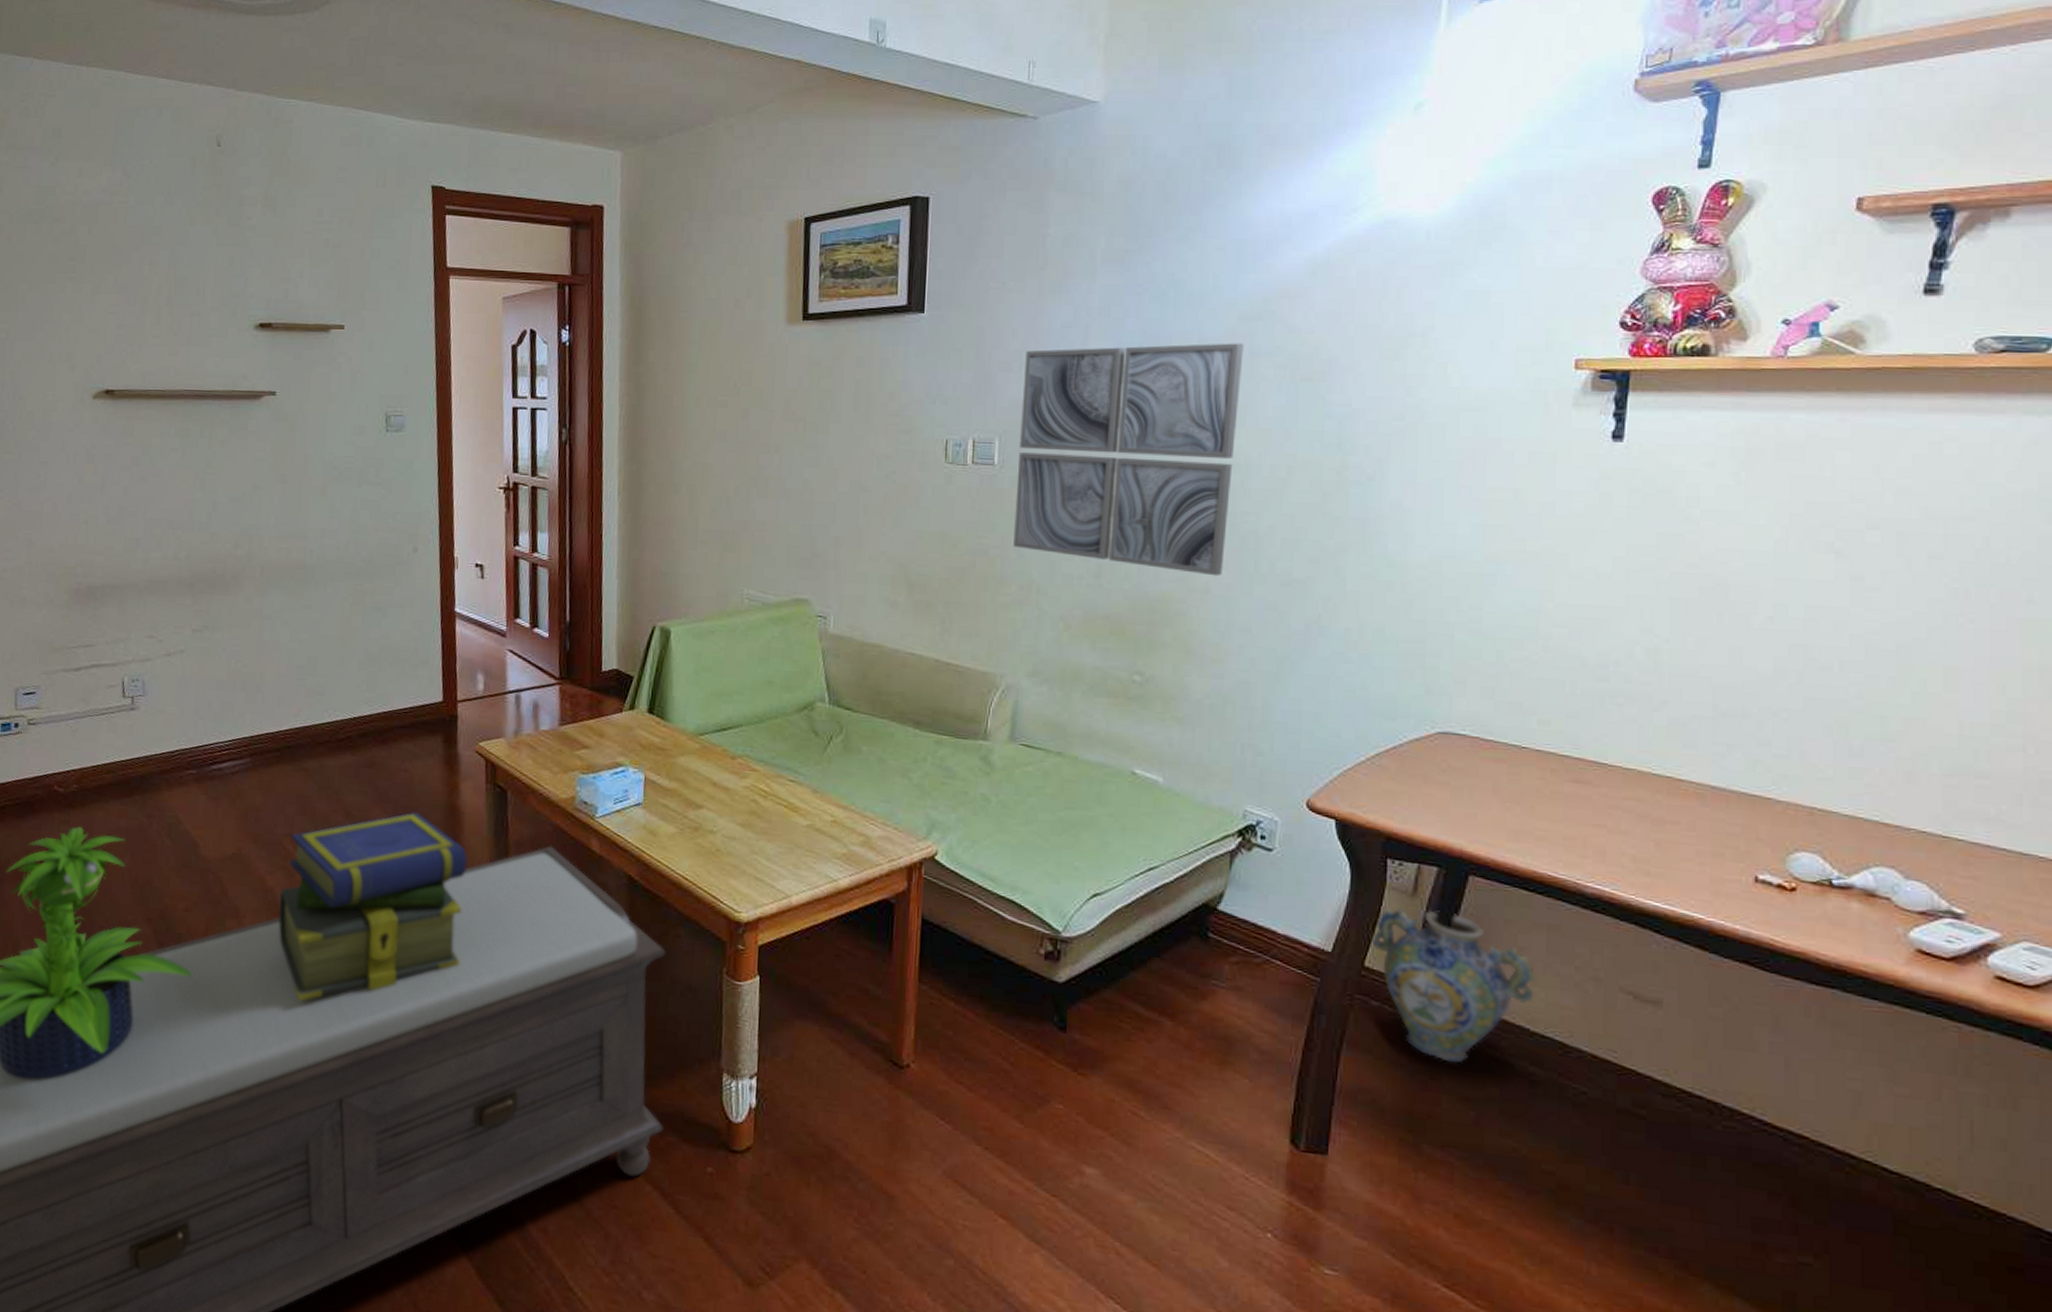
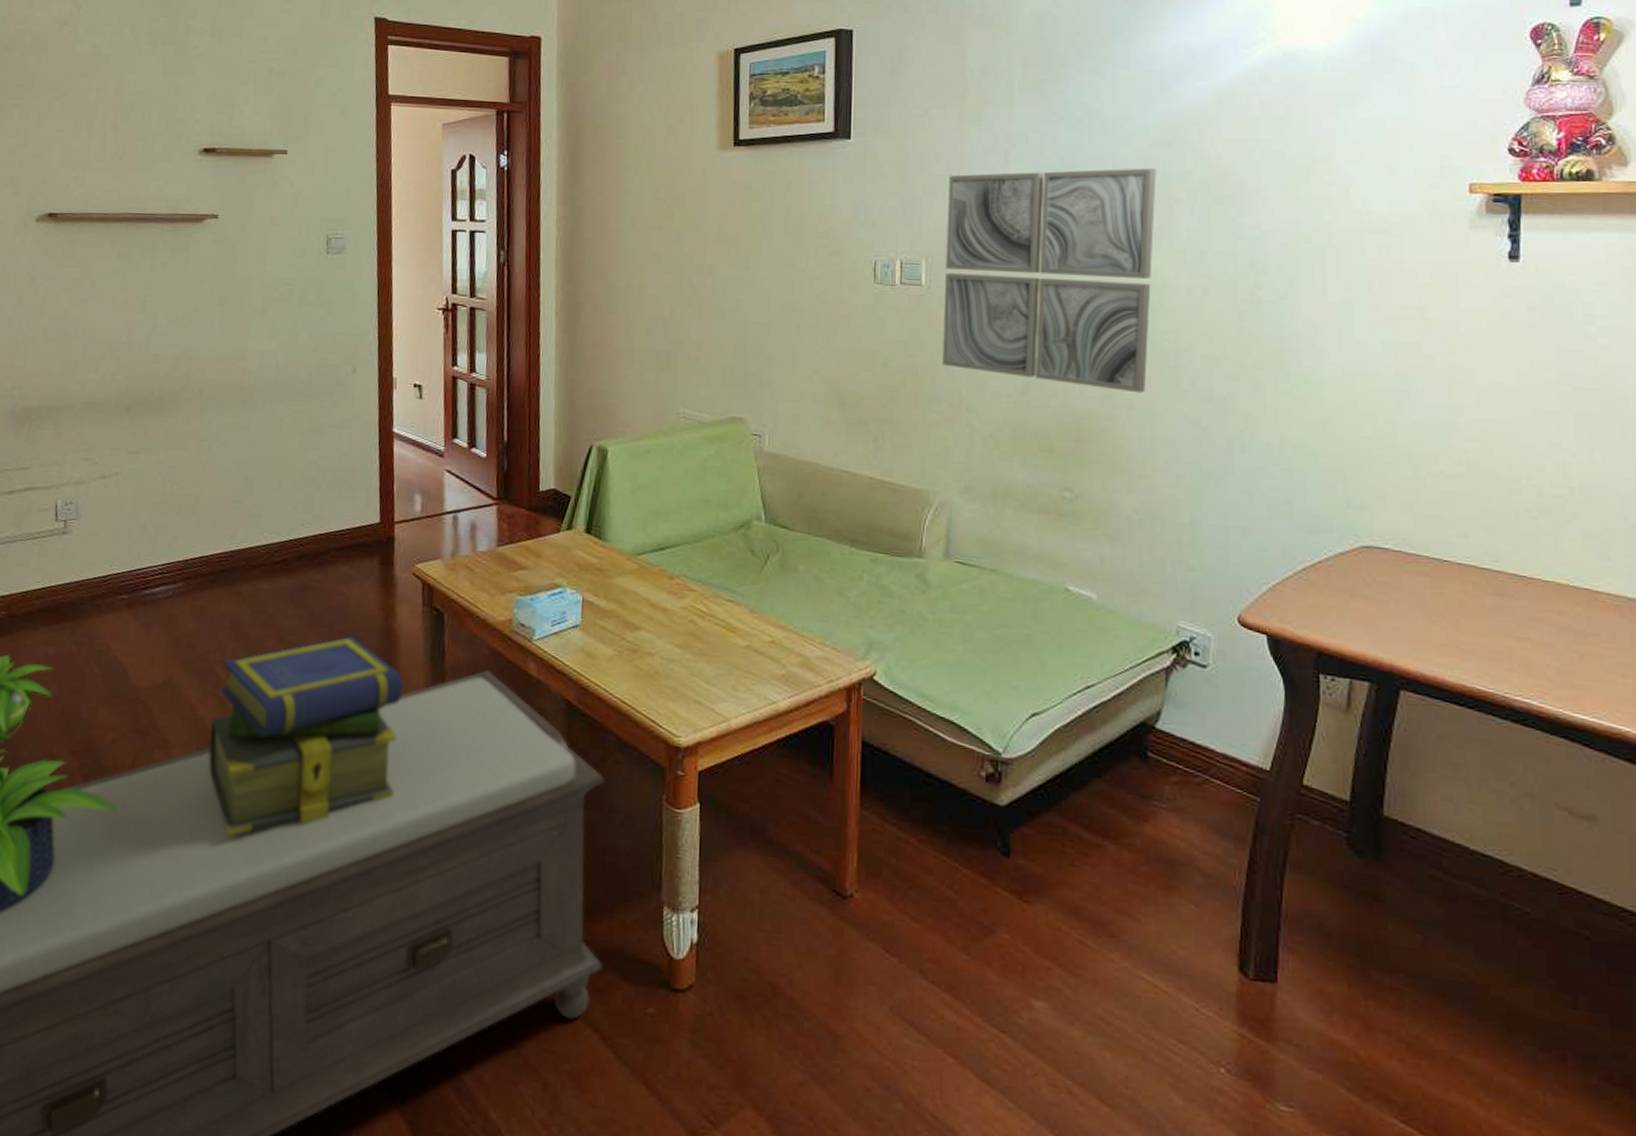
ceramic jug: present [1371,907,1536,1063] -> none [1308,723,1473,884]

